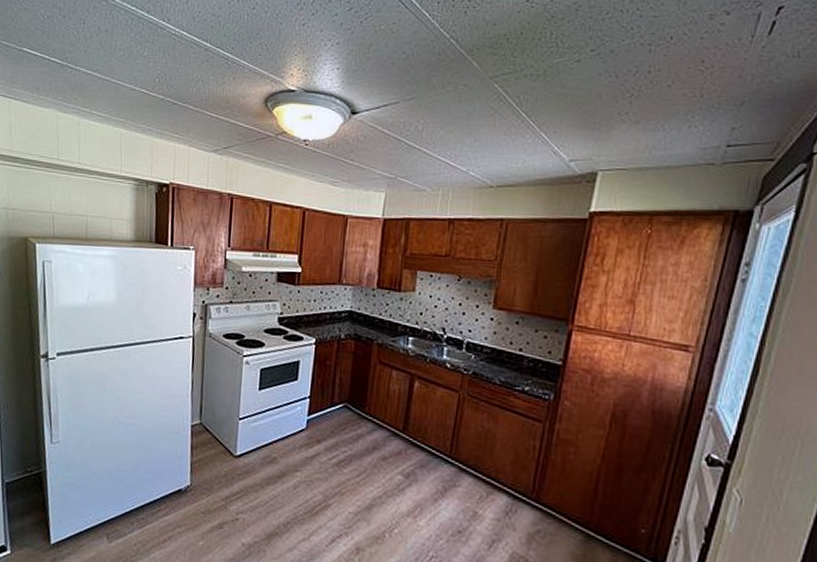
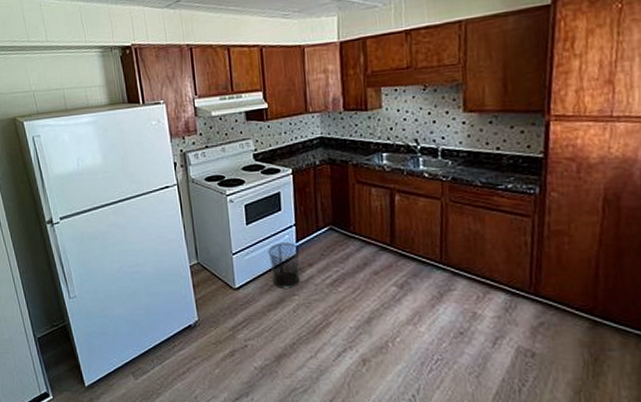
waste bin: none [277,414,311,463] -> present [268,242,301,288]

